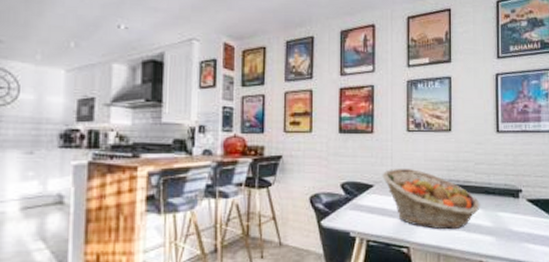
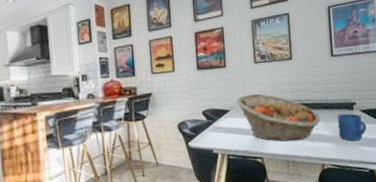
mug: none [500,201,533,237] -> present [337,113,367,141]

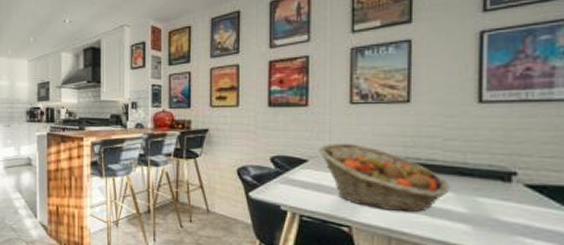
mug: present [337,113,367,141] -> none [480,185,534,229]

